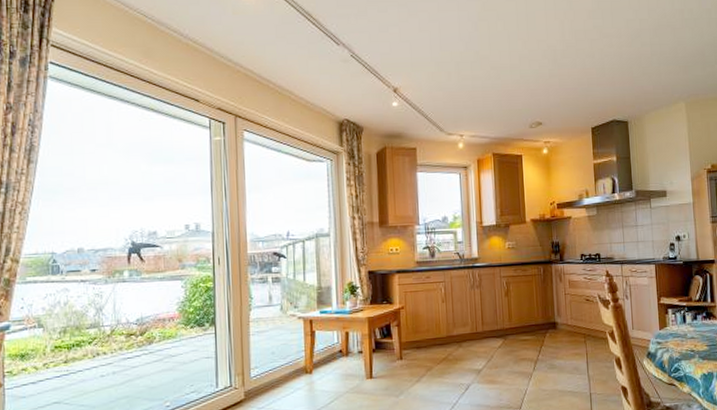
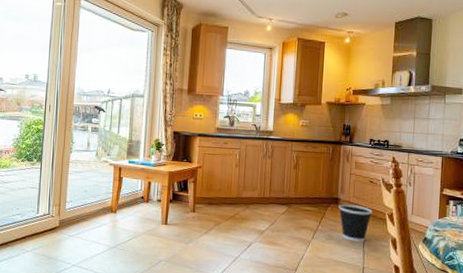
wastebasket: none [557,327,593,367] -> present [338,204,373,242]

